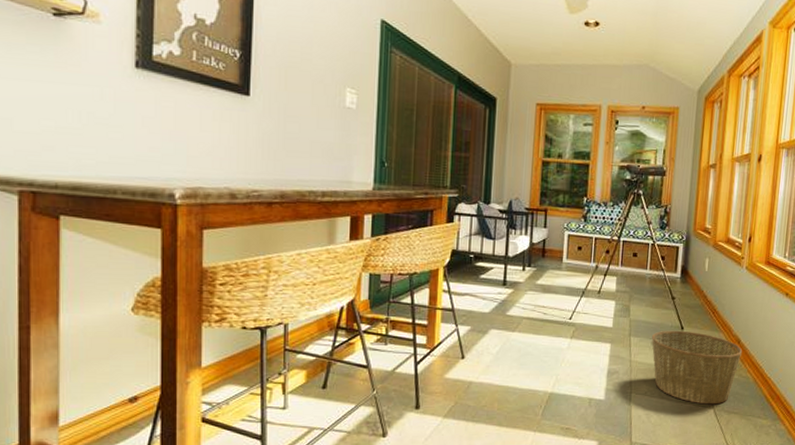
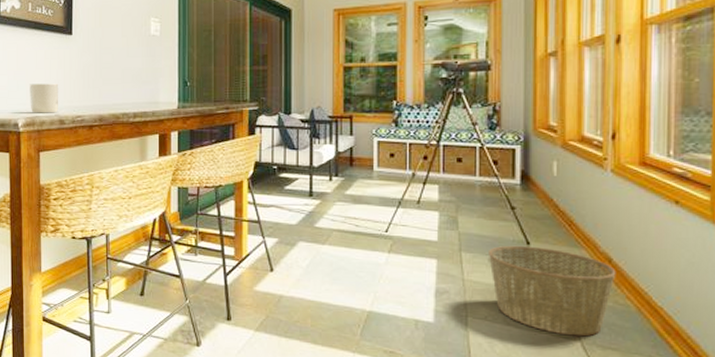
mug: none [190,148,231,185] -> present [28,83,59,113]

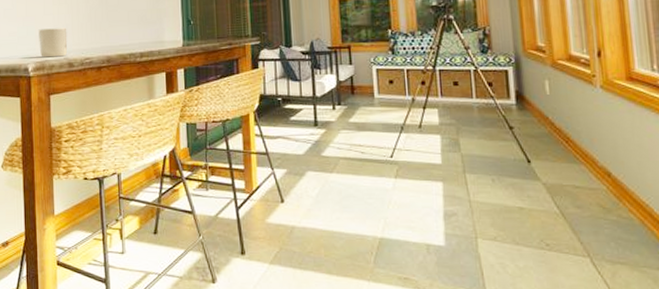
basket: present [487,245,616,337] -> none [491,164,617,252]

